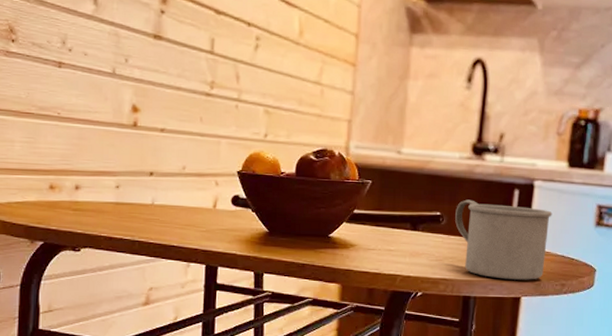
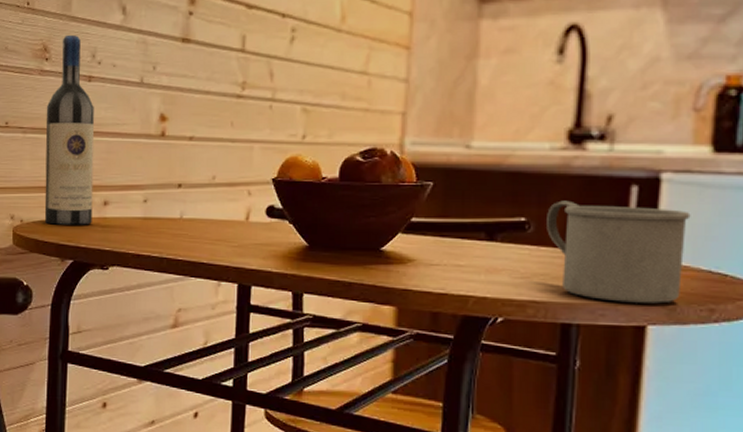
wine bottle: none [12,18,65,208] -> present [44,34,95,225]

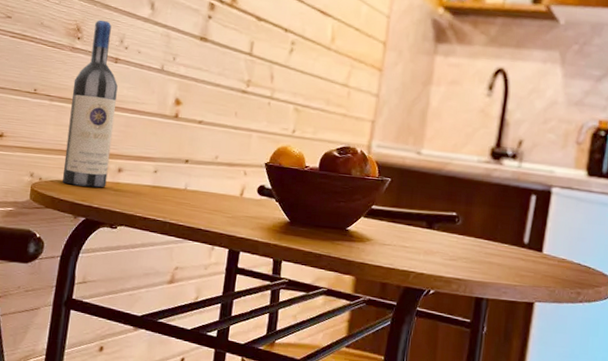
mug: present [547,200,691,304] -> none [471,202,570,286]

